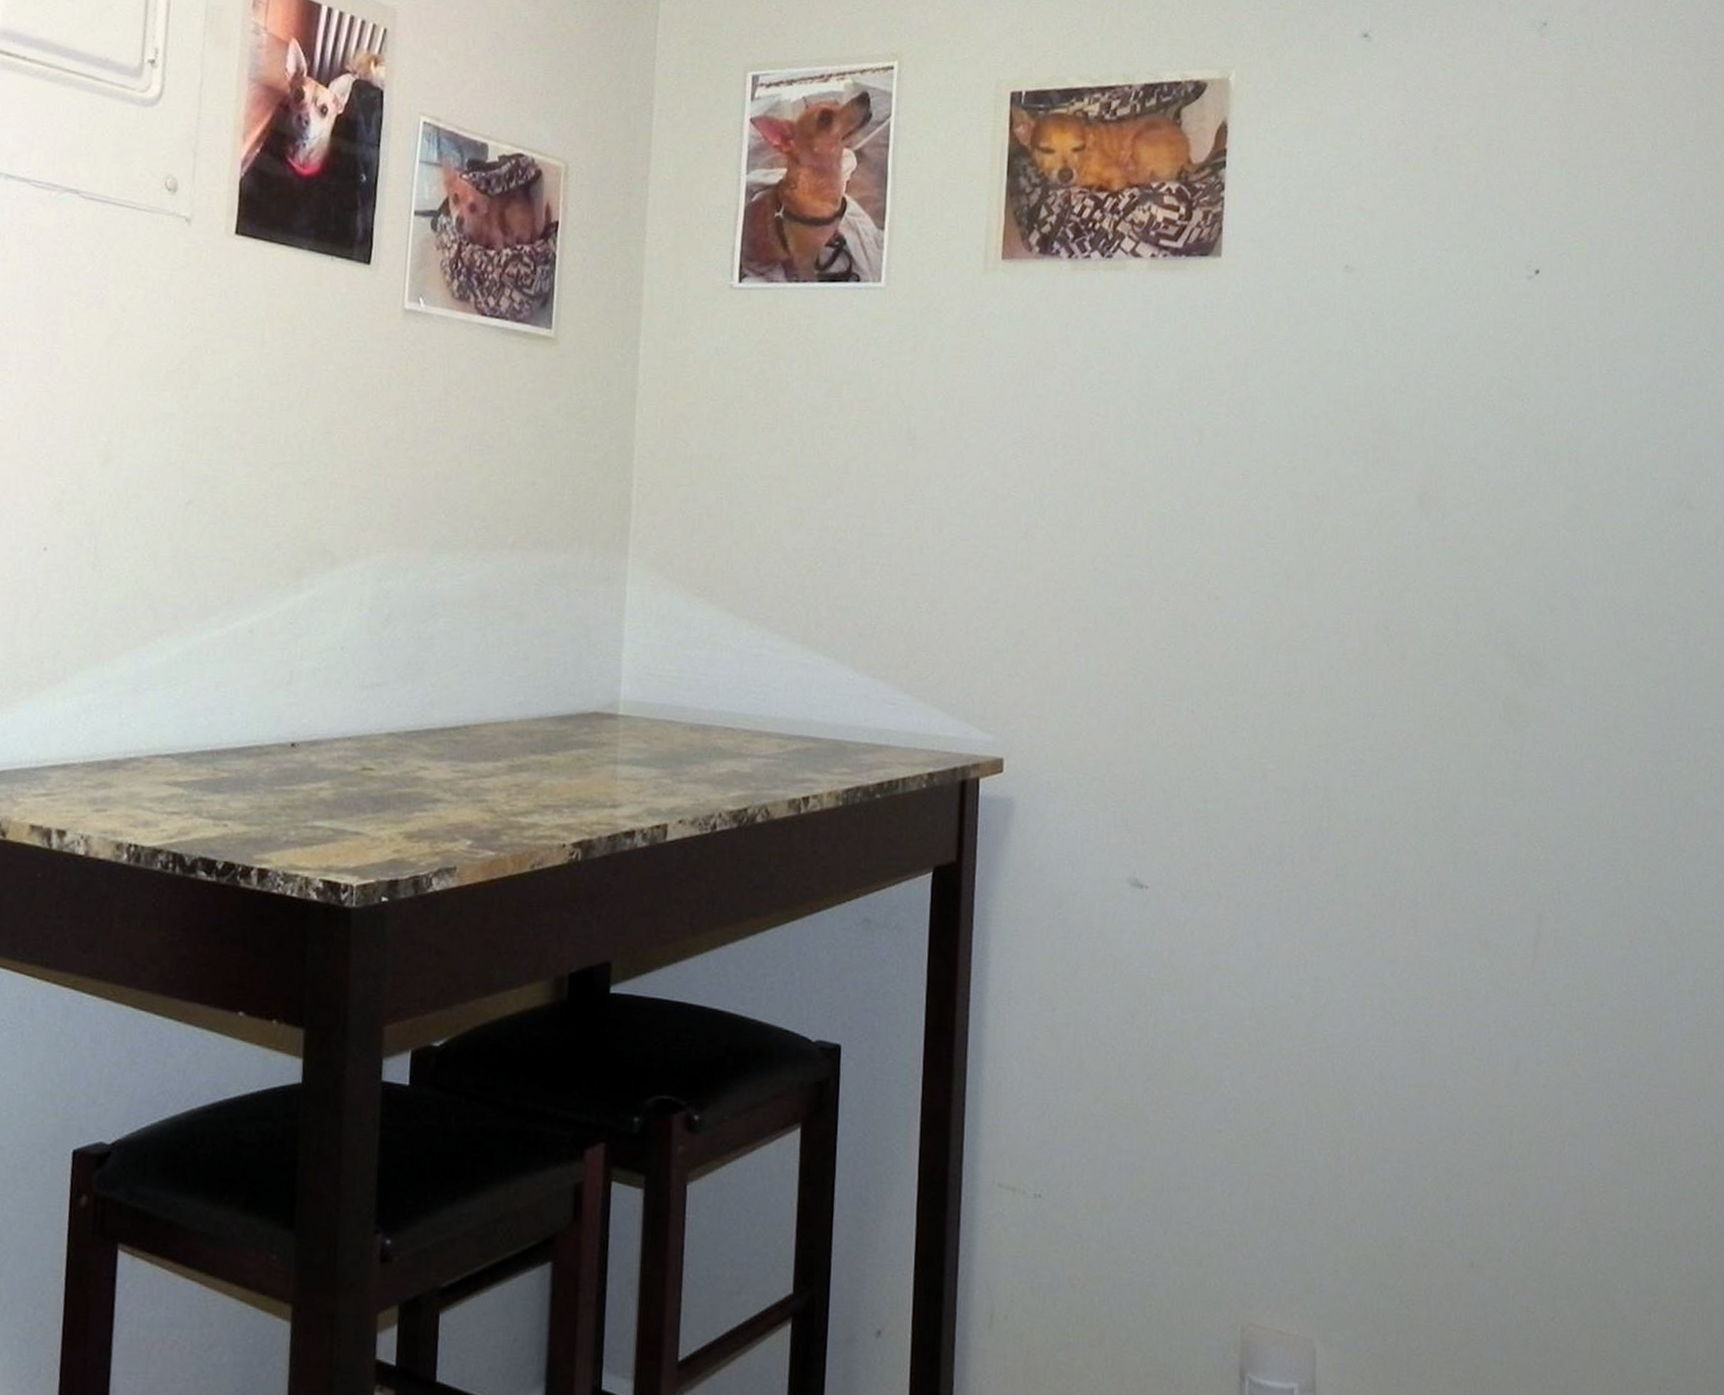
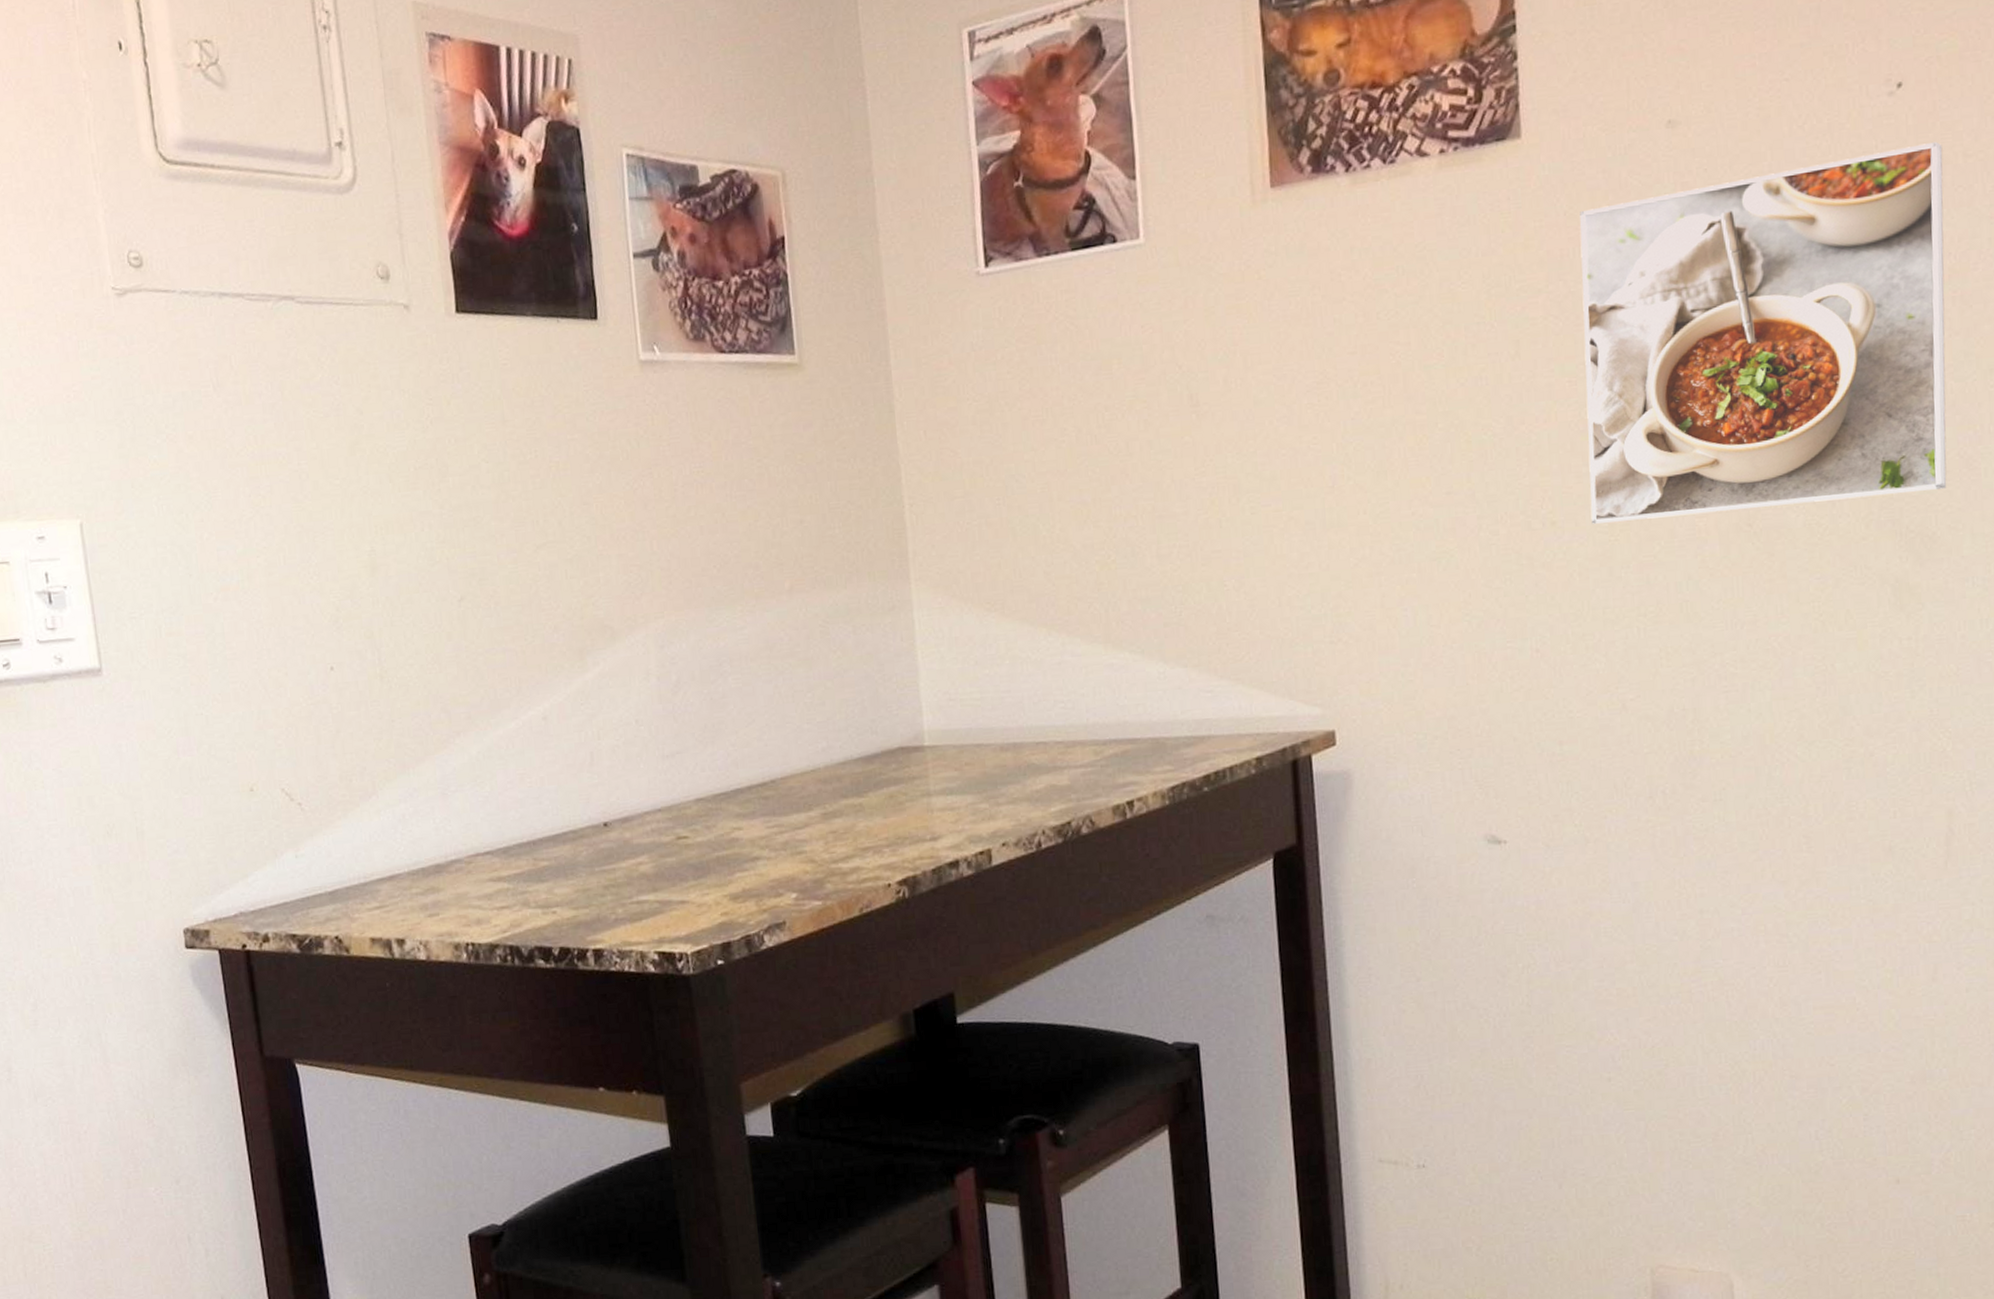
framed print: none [1250,324,1569,623] -> present [1579,141,1947,524]

